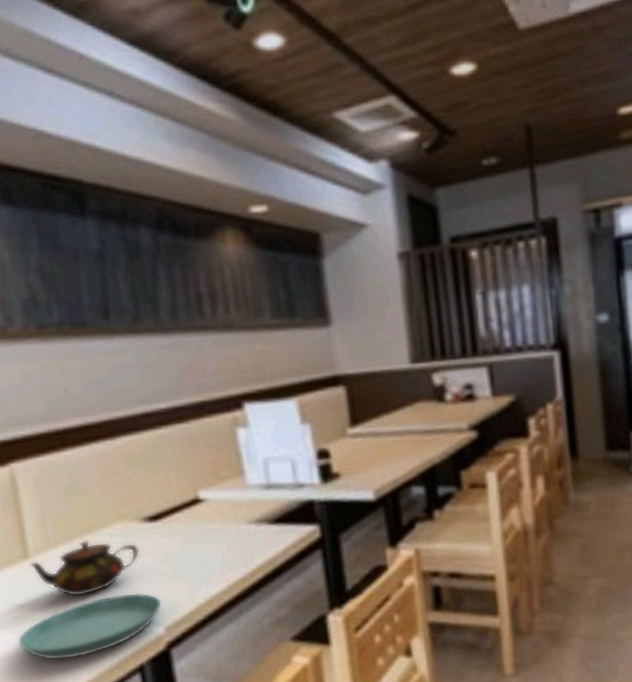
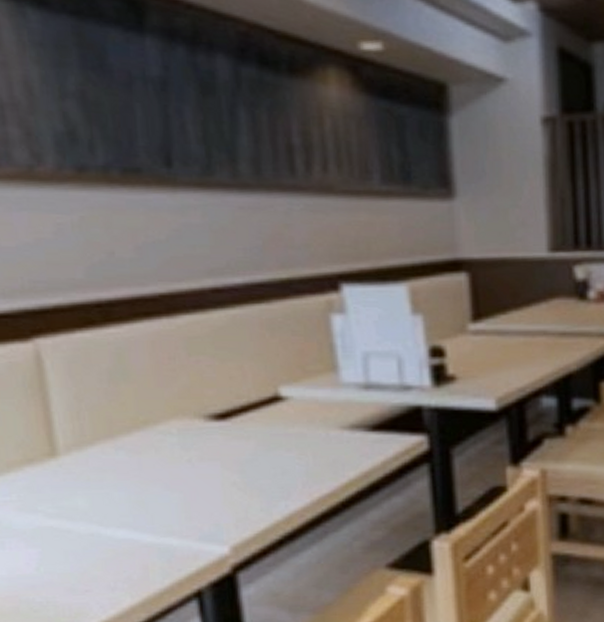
saucer: present [18,592,162,661] -> none [40,504,228,582]
teapot: present [30,539,140,597] -> none [58,437,202,506]

